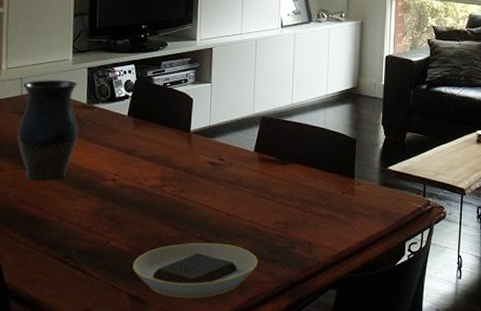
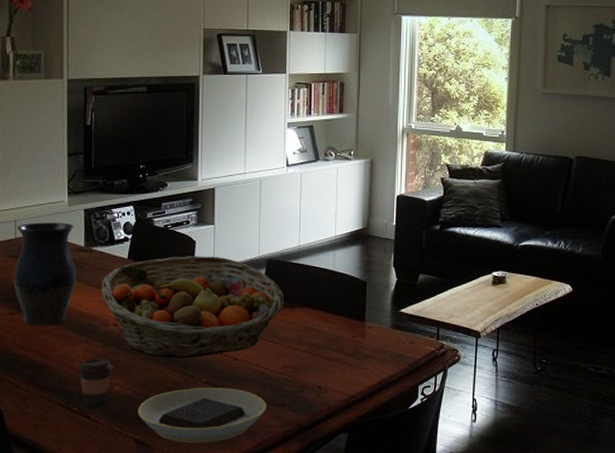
coffee cup: none [76,213,111,262] -> present [77,358,113,408]
fruit basket: none [101,113,277,213] -> present [101,256,284,358]

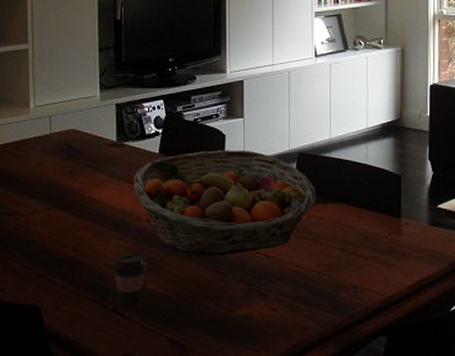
vase: present [13,222,77,325] -> none [49,117,109,221]
plate: present [138,388,266,443] -> none [172,286,301,344]

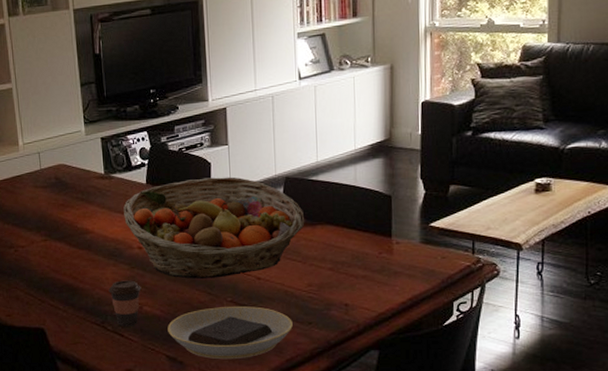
plate: none [172,286,301,344] -> present [167,306,293,360]

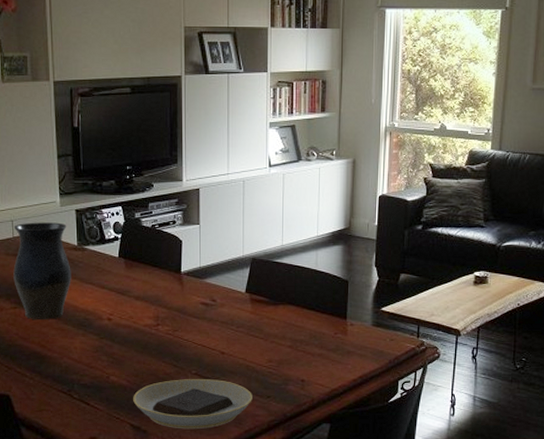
vase: none [40,152,100,251] -> present [13,222,71,319]
coffee cup: present [108,280,142,327] -> none [76,350,109,395]
fruit basket: present [123,176,305,279] -> none [95,255,268,351]

